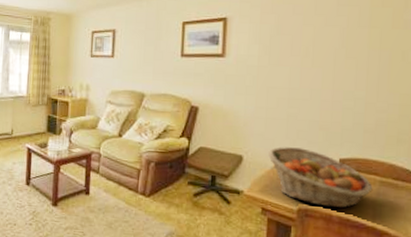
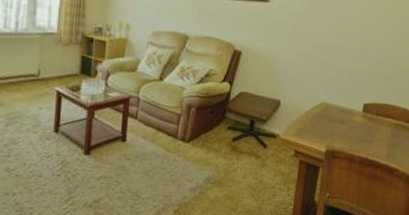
fruit basket: present [267,147,373,209] -> none [302,92,389,149]

